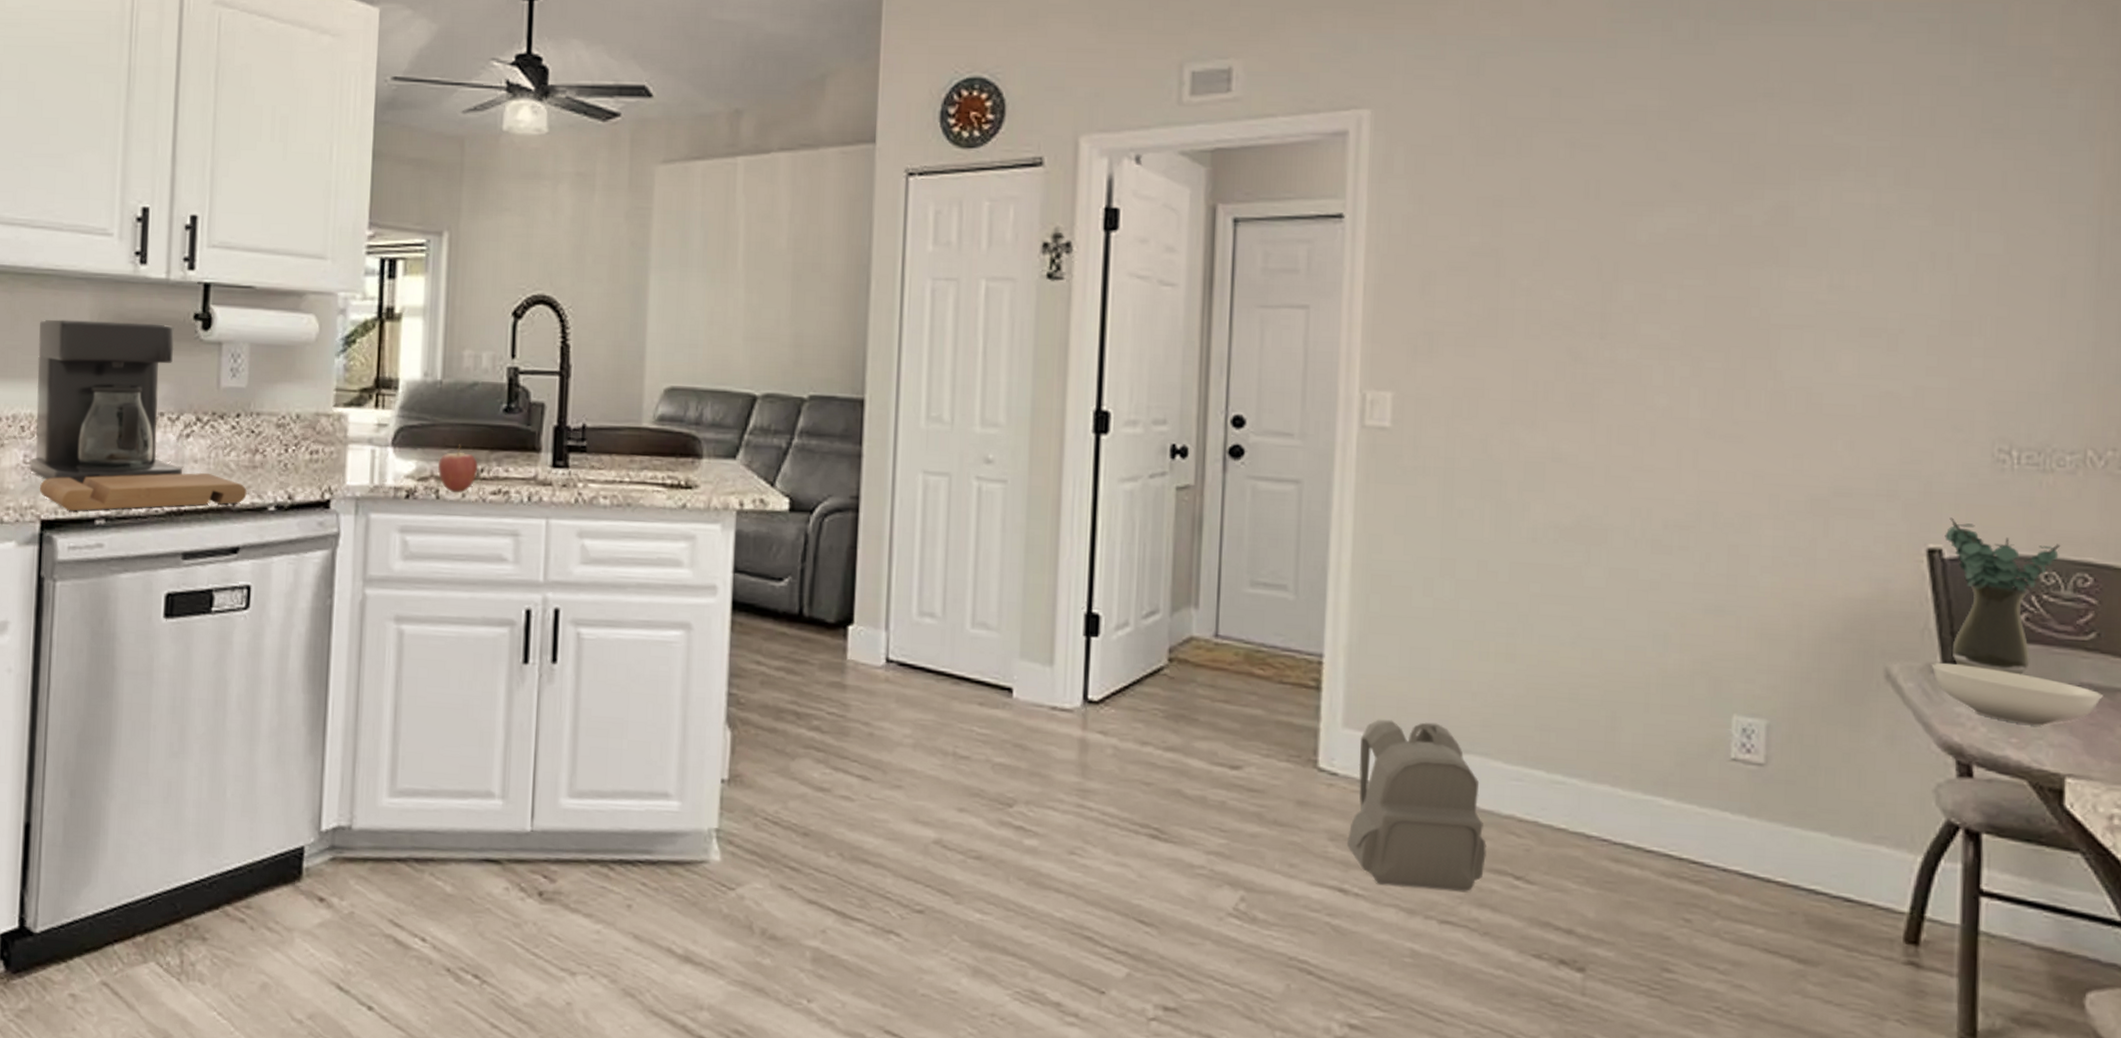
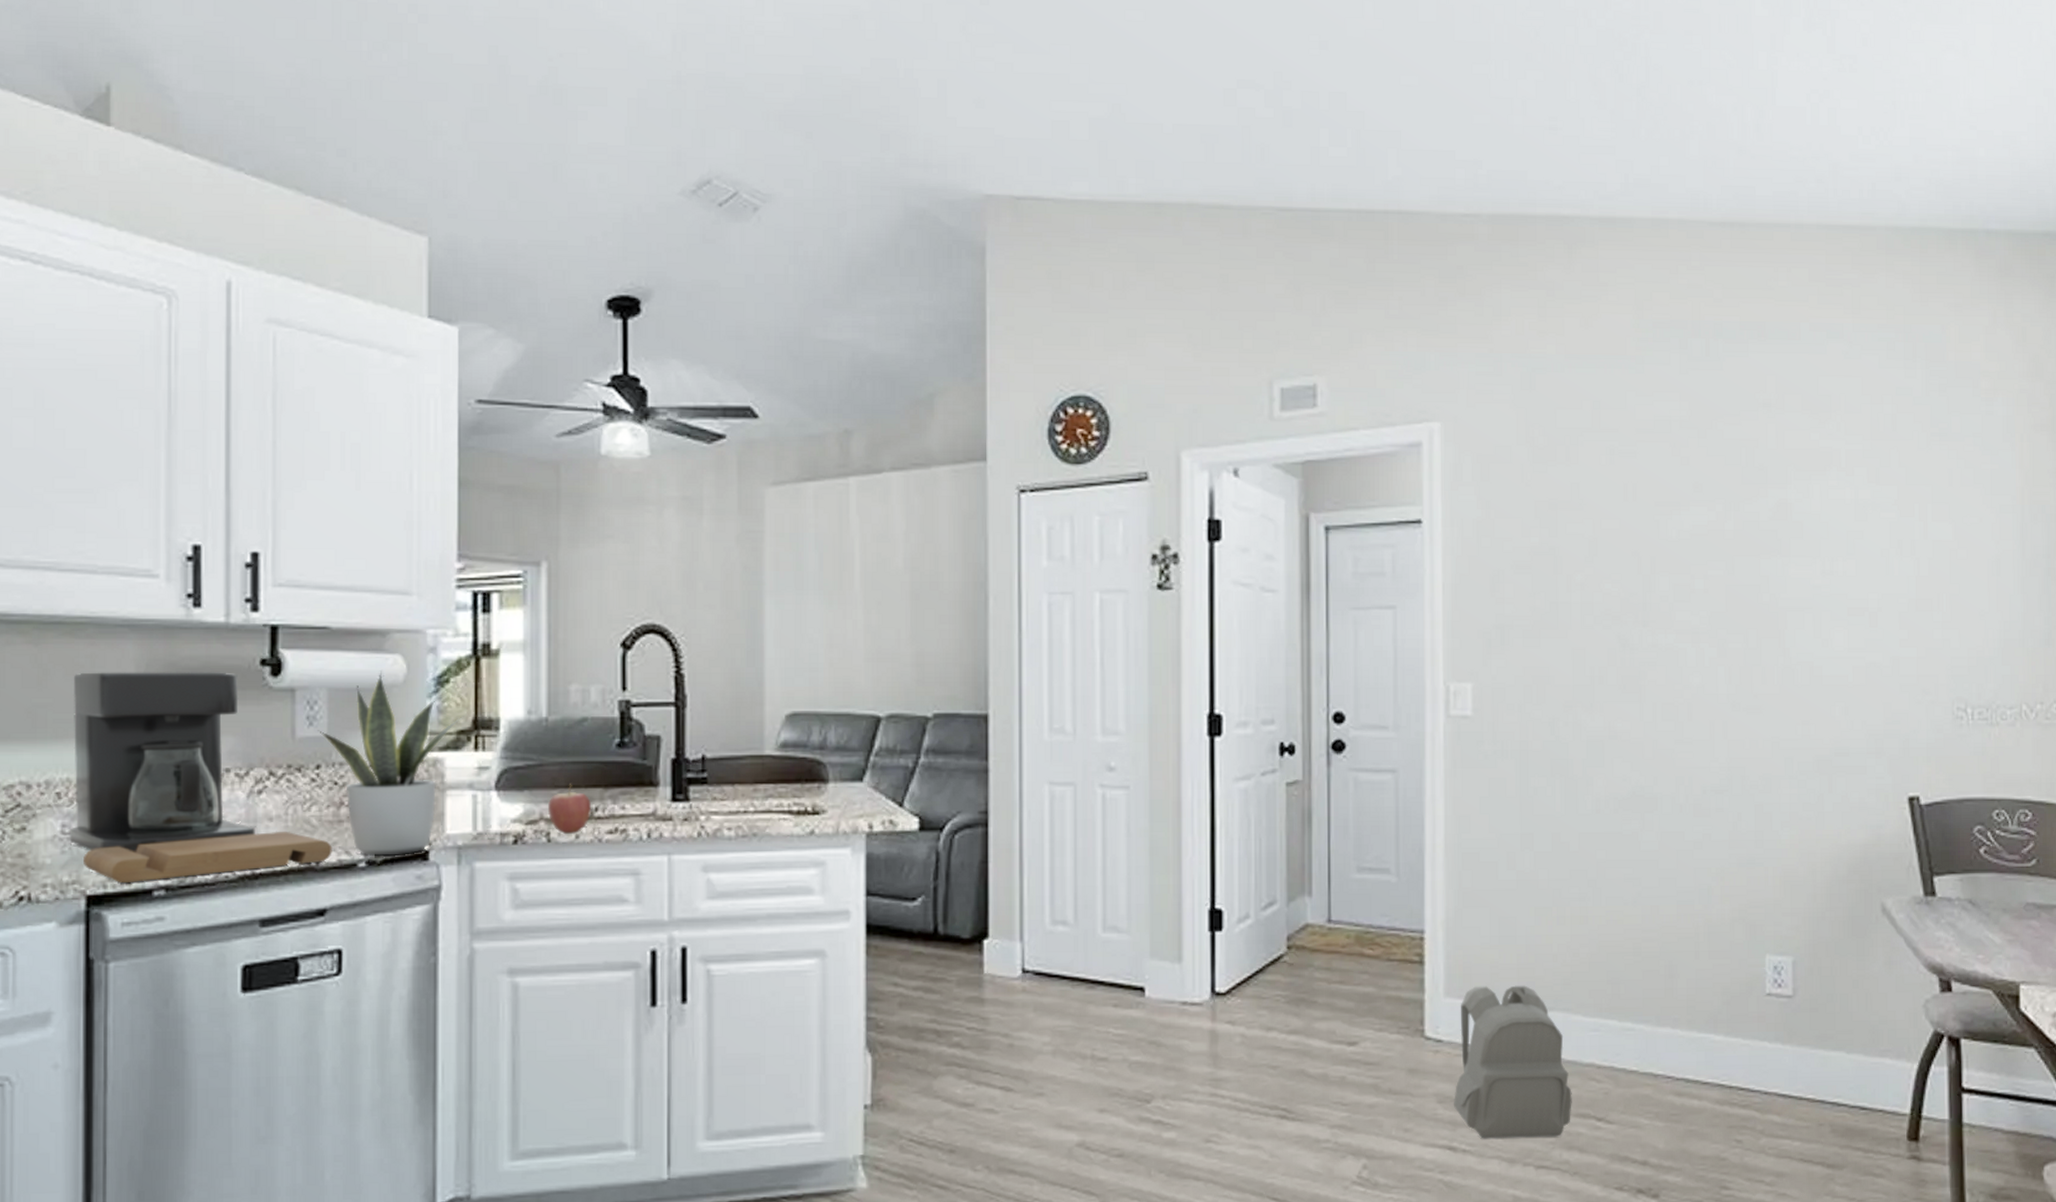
potted plant: none [239,329,367,502] -> present [317,670,464,856]
bowl: present [1931,662,2103,727] -> none [1916,894,2044,943]
vase: present [1945,517,2061,675] -> none [1921,769,2007,900]

